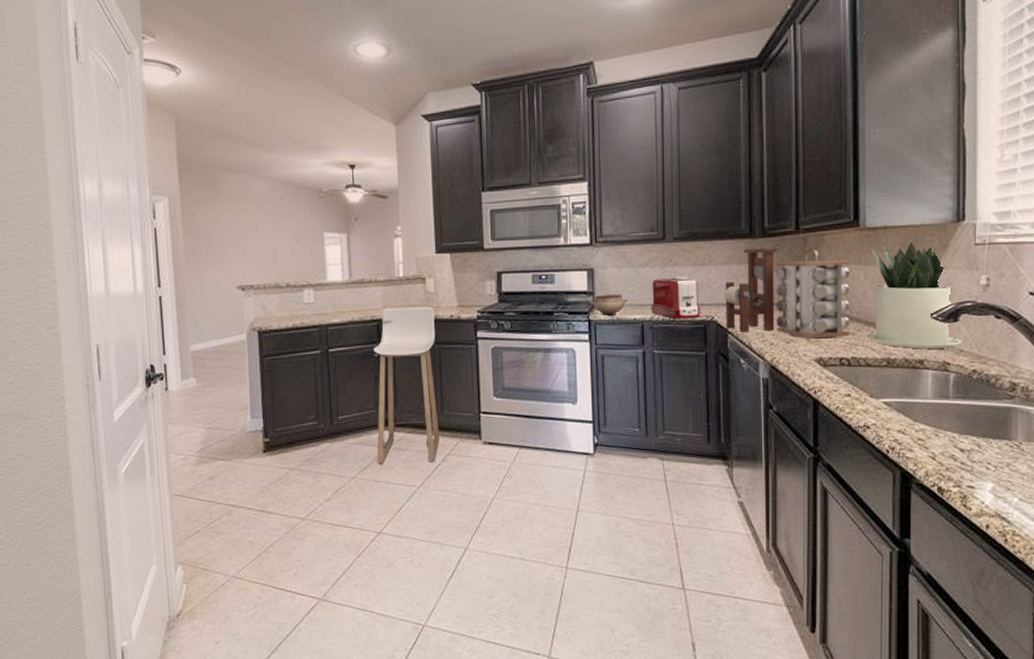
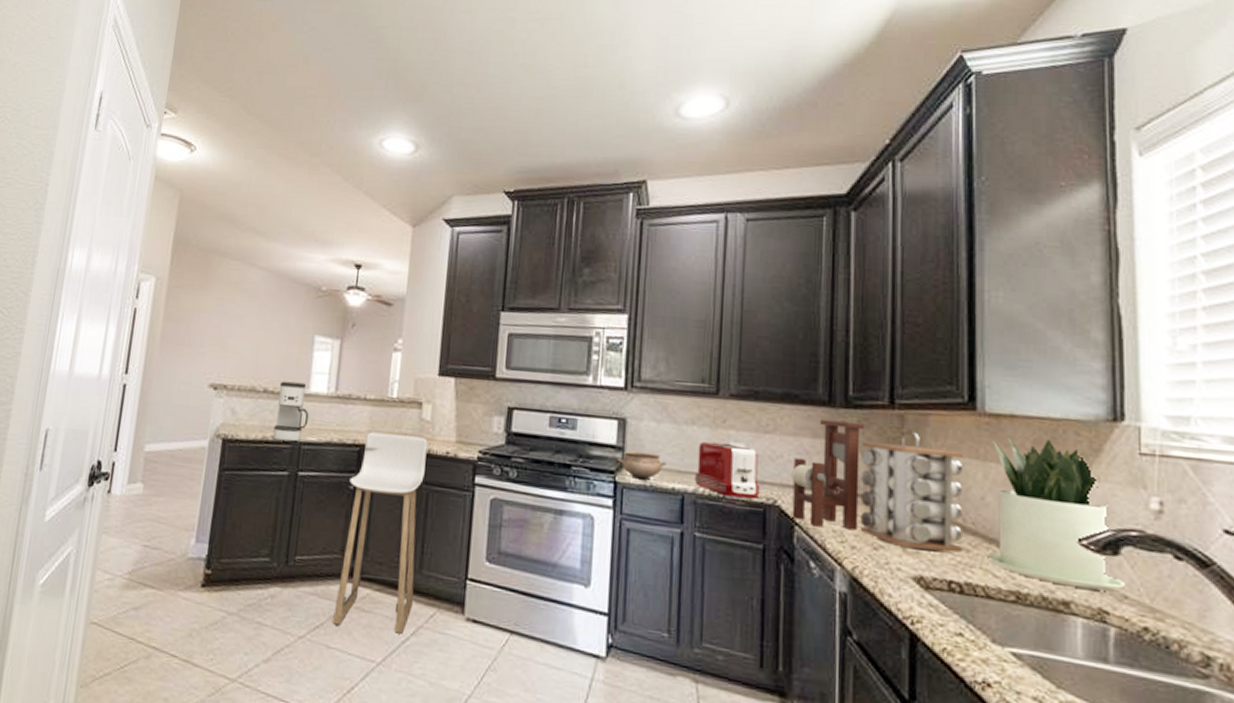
coffee maker: none [299,274,330,326] -> present [273,381,309,442]

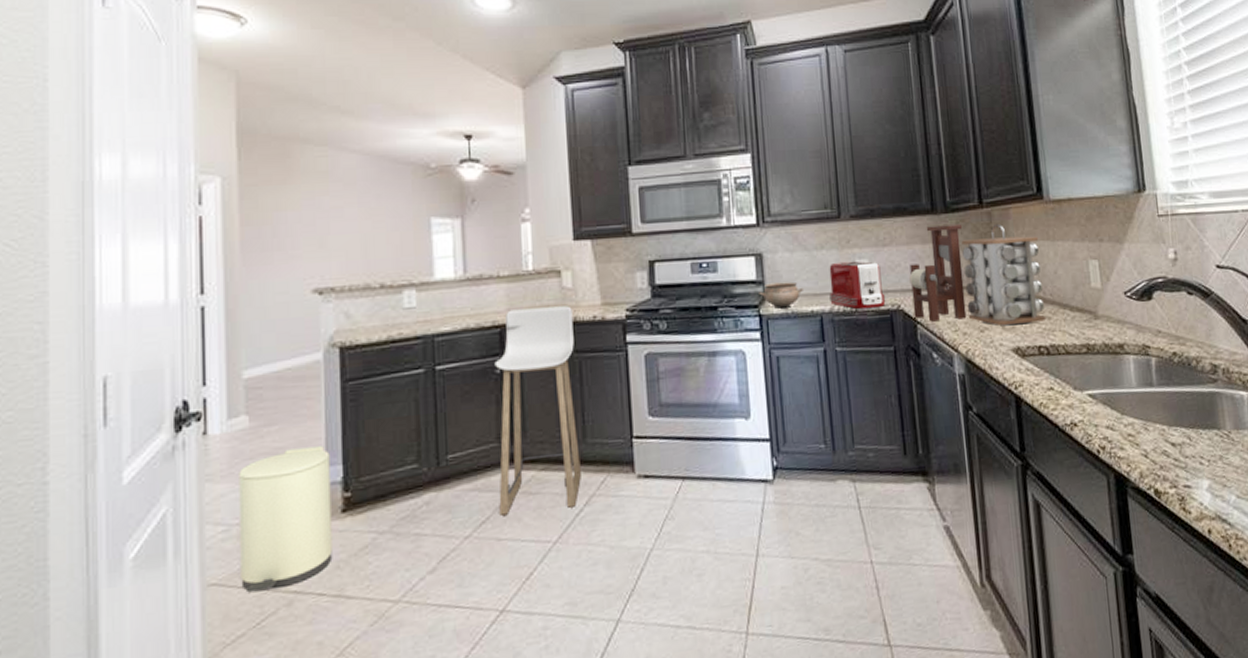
pedal bin: none [114,520,200,641] -> present [239,446,333,593]
coffee maker: present [273,381,309,442] -> none [398,270,438,338]
planter: present [987,437,1125,592] -> none [1058,214,1158,332]

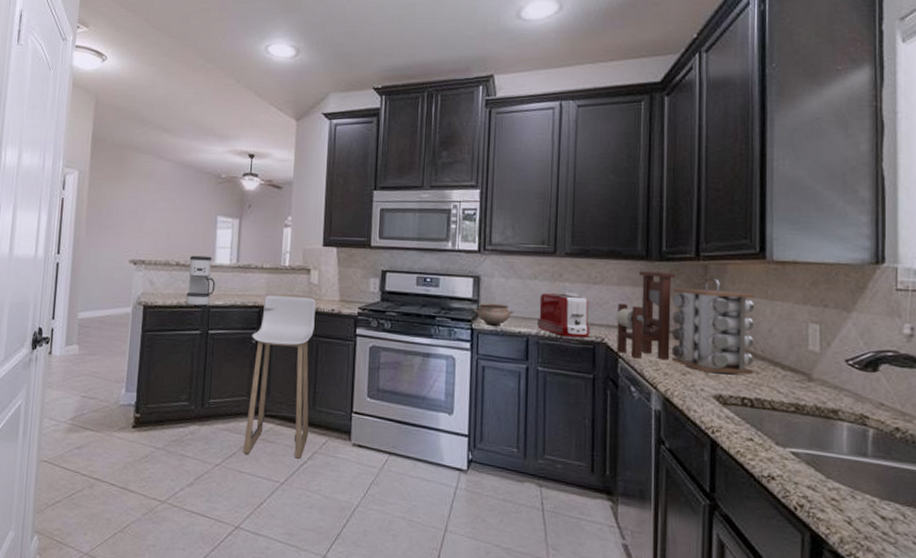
pedal bin: present [239,446,333,593] -> none [62,374,129,474]
coffee maker: none [398,270,438,338] -> present [186,255,216,306]

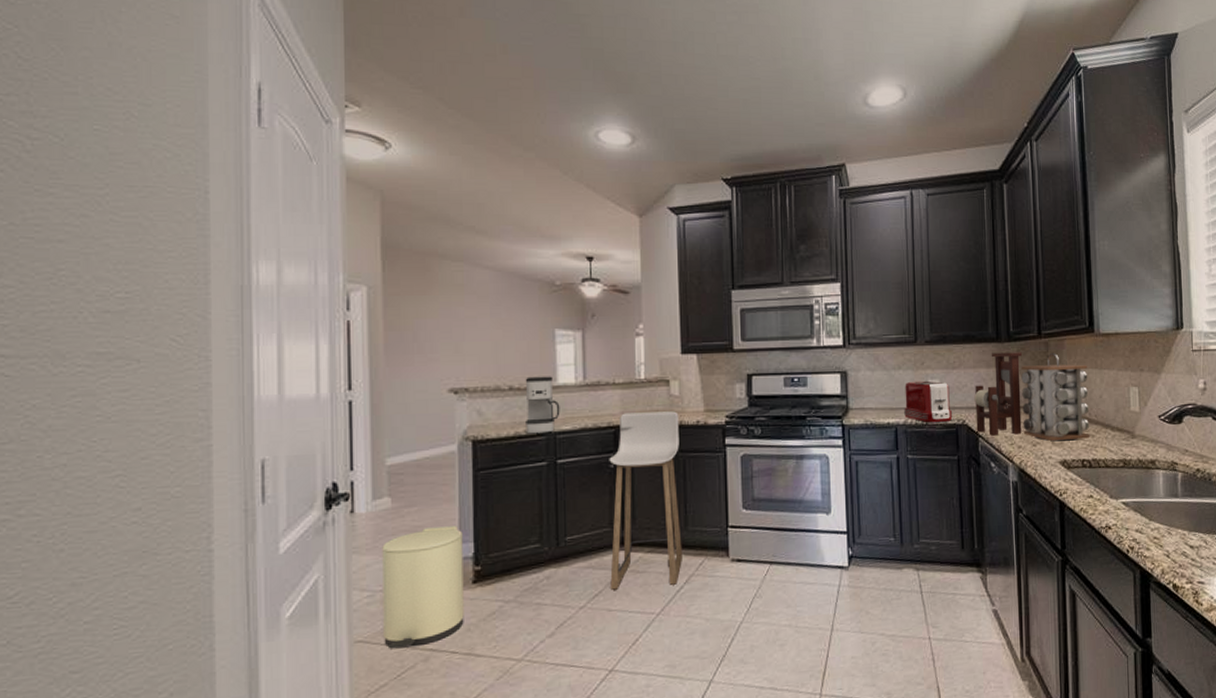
pedal bin: none [62,374,129,474] -> present [382,526,464,649]
cooking pot: present [473,302,515,326] -> none [843,397,882,420]

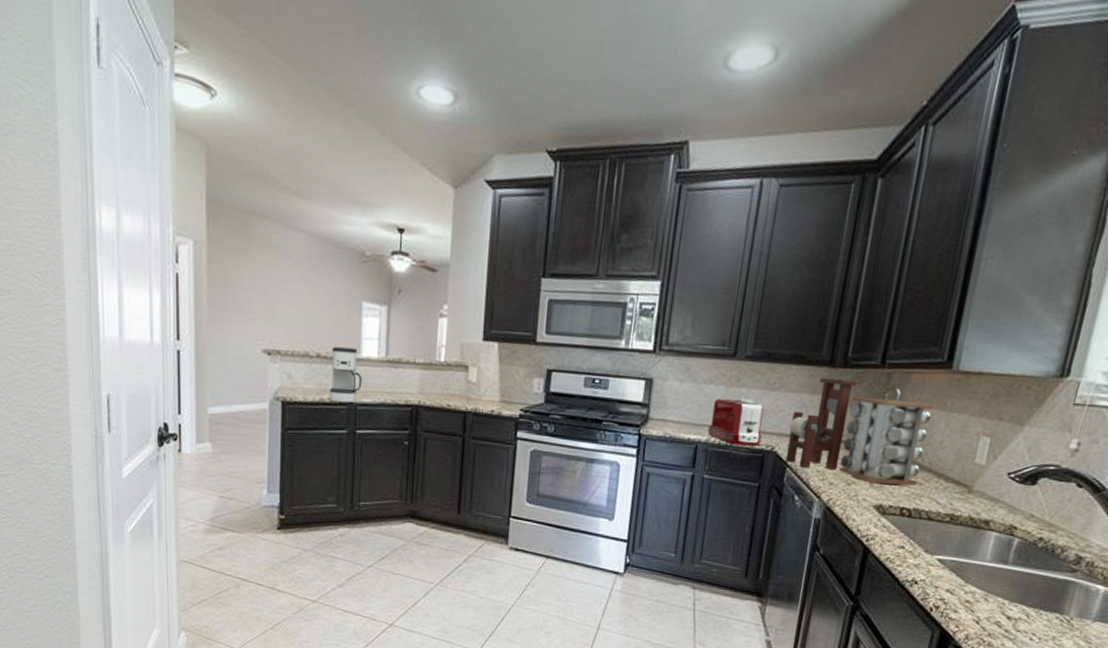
pedal bin: present [382,526,464,649] -> none [204,474,270,574]
bar stool: present [609,411,682,590] -> none [396,393,474,561]

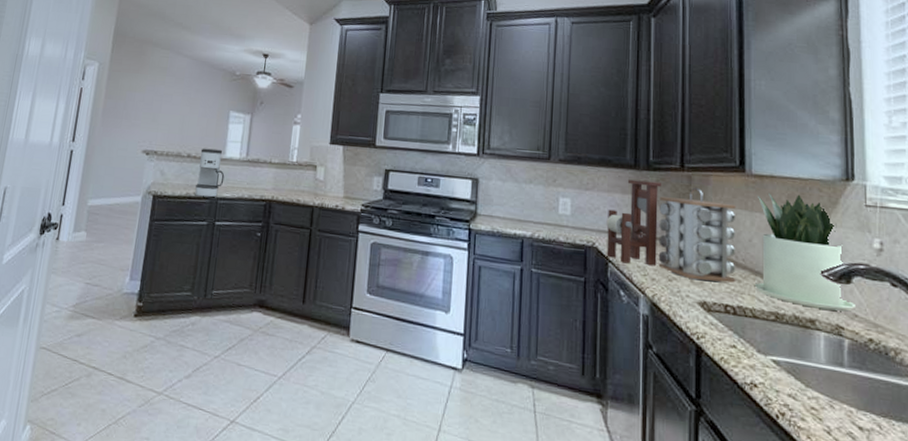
toaster: present [707,398,764,446] -> none [531,197,582,241]
planter: none [935,391,1039,512] -> present [754,193,855,312]

